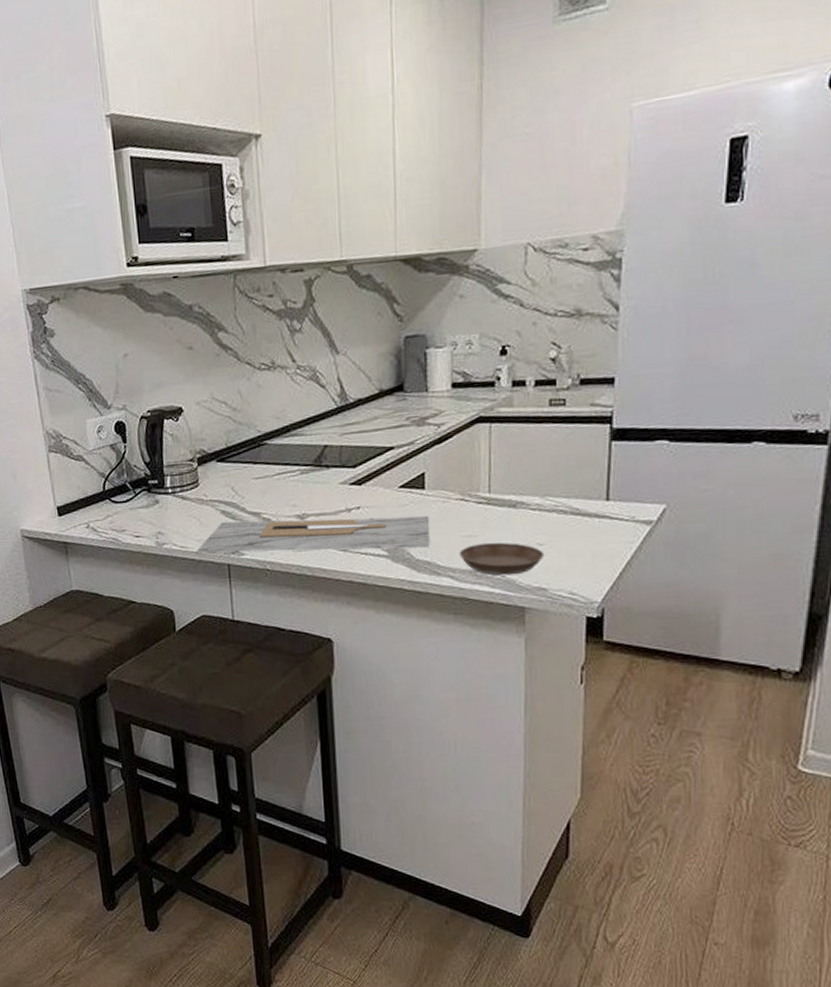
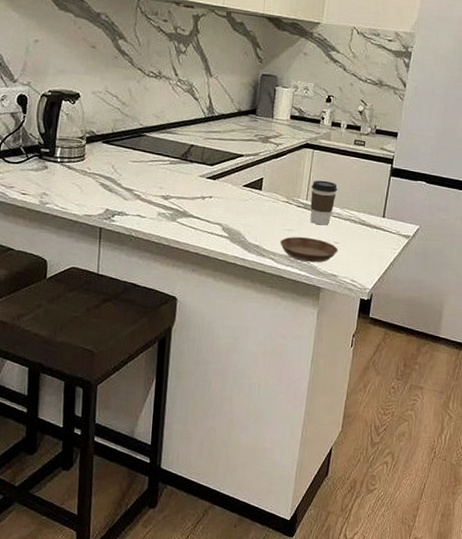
cutting board: present [196,516,429,553] -> none [74,193,261,235]
coffee cup: none [493,462,532,524] -> present [310,180,337,226]

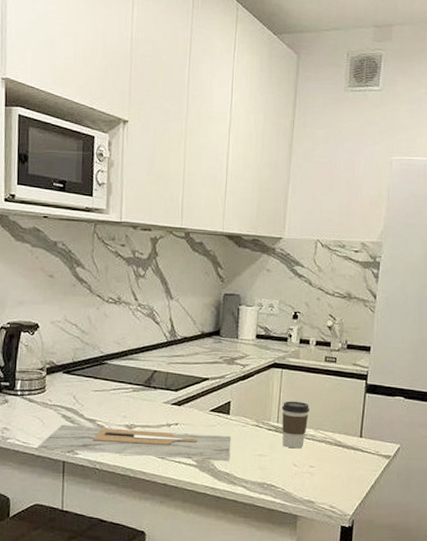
cutting board: none [74,193,261,235] -> present [36,425,230,462]
saucer: present [279,236,338,263] -> none [251,461,314,489]

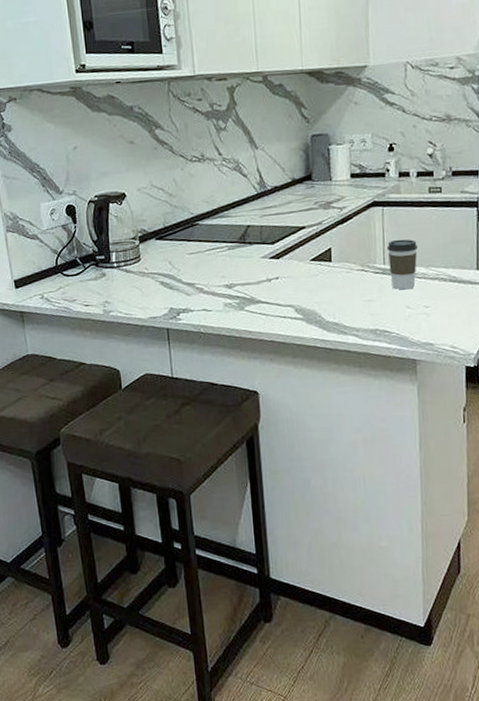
cutting board: present [36,425,230,462] -> none [139,284,337,319]

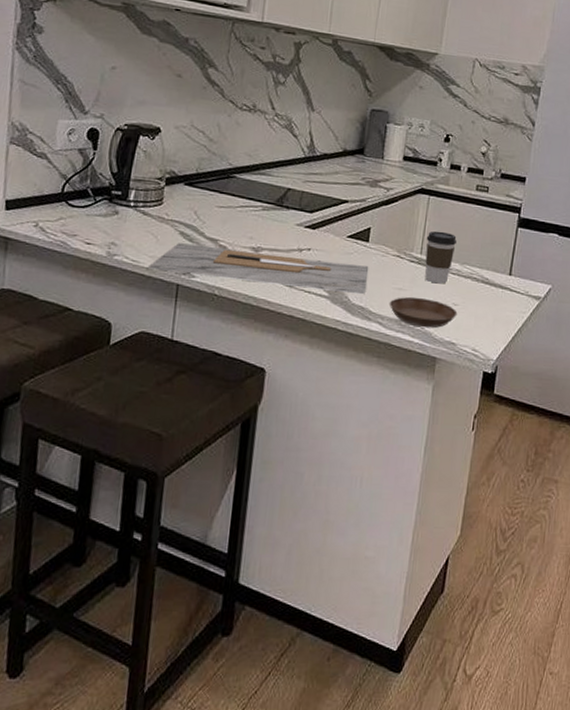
cutting board: none [139,284,337,319] -> present [147,243,368,295]
saucer: none [361,305,430,334] -> present [388,296,458,329]

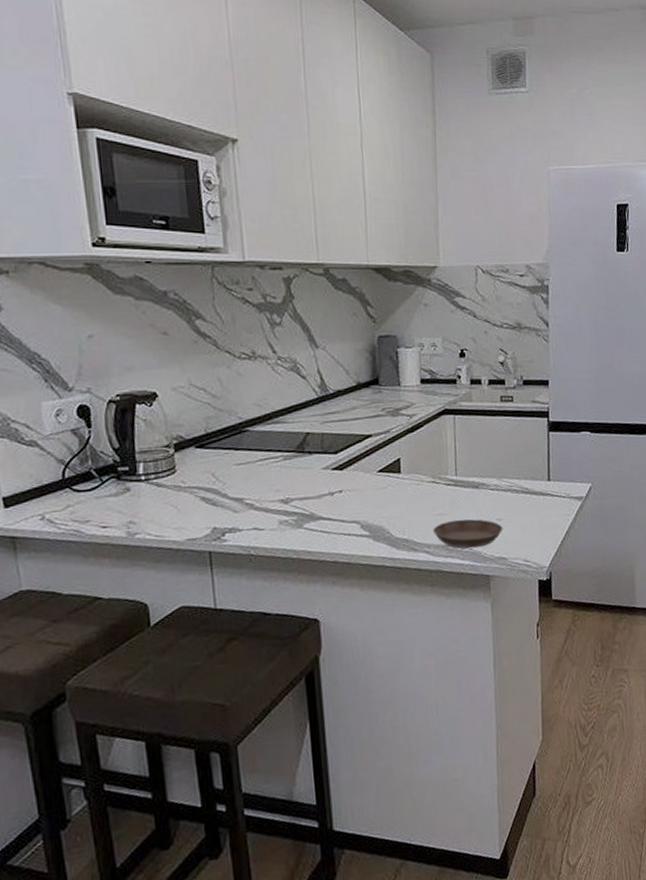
cutting board: present [147,243,368,295] -> none [173,498,407,542]
coffee cup: present [425,231,457,284] -> none [458,449,490,503]

